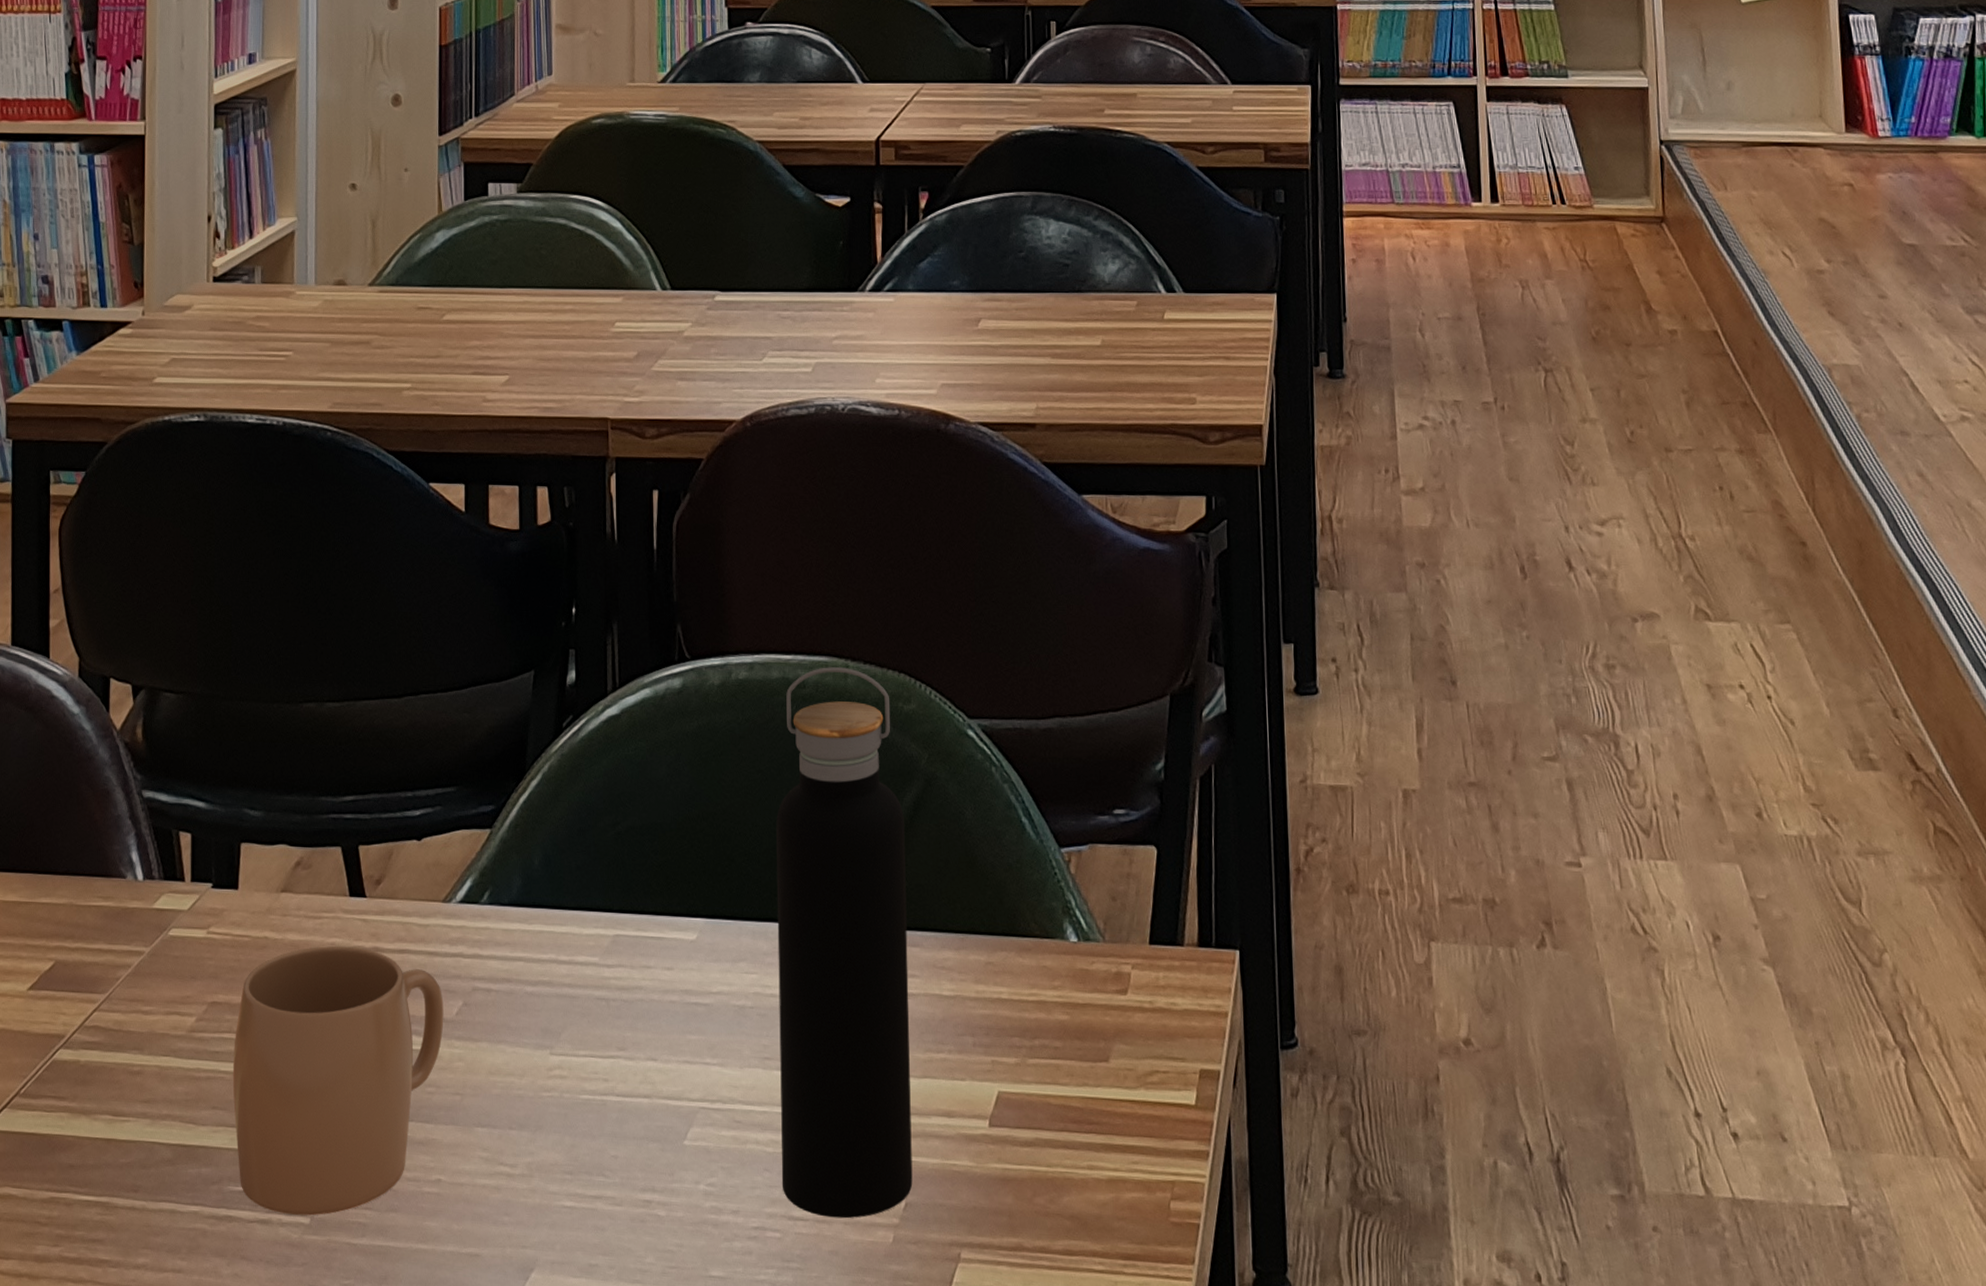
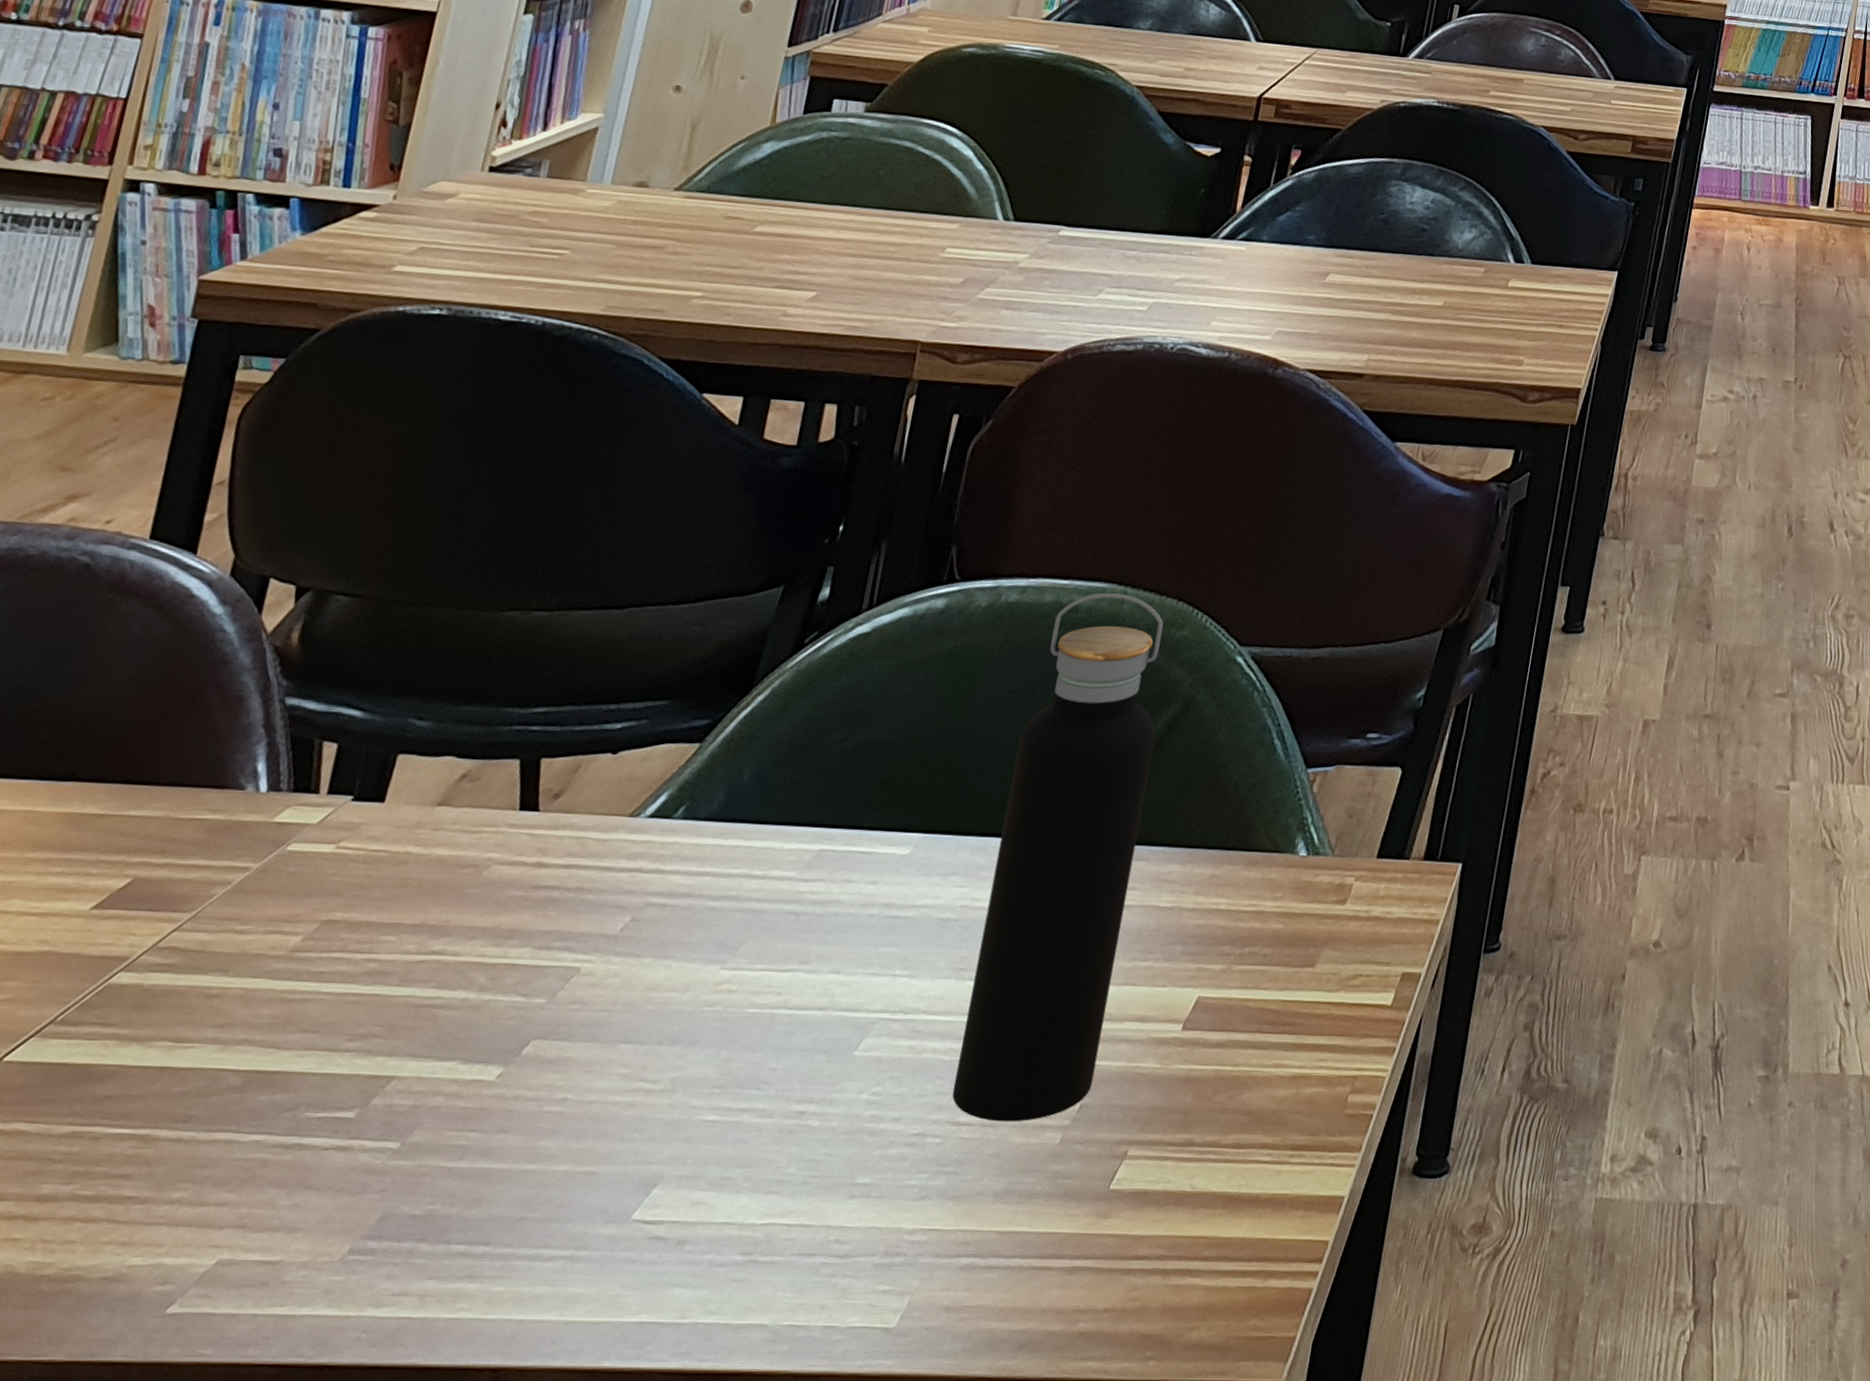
mug: present [232,945,444,1216] -> none [321,861,609,1140]

